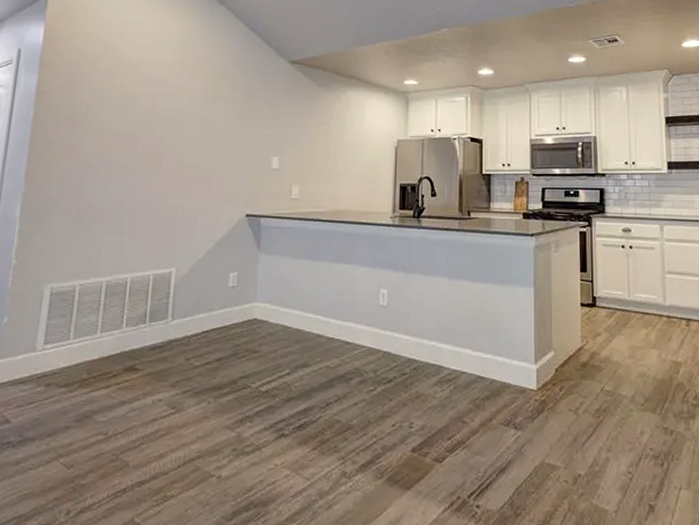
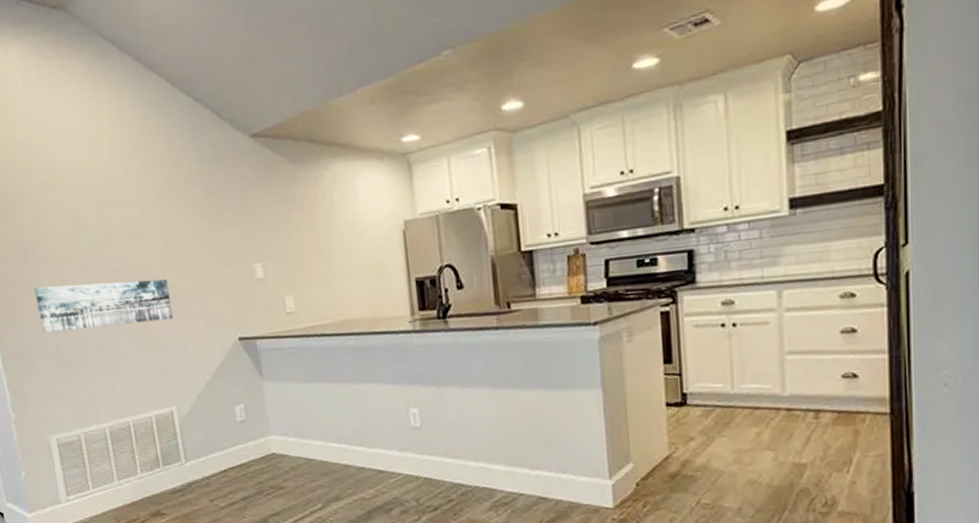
wall art: none [68,152,195,192] -> present [34,279,173,333]

